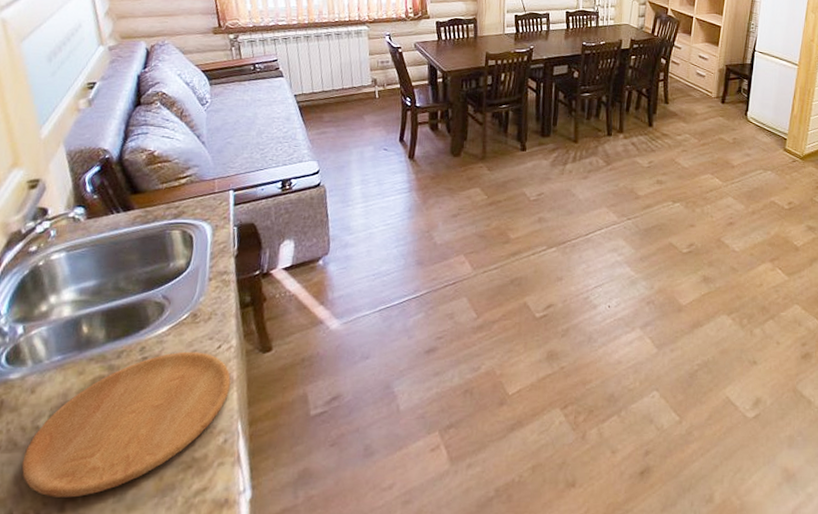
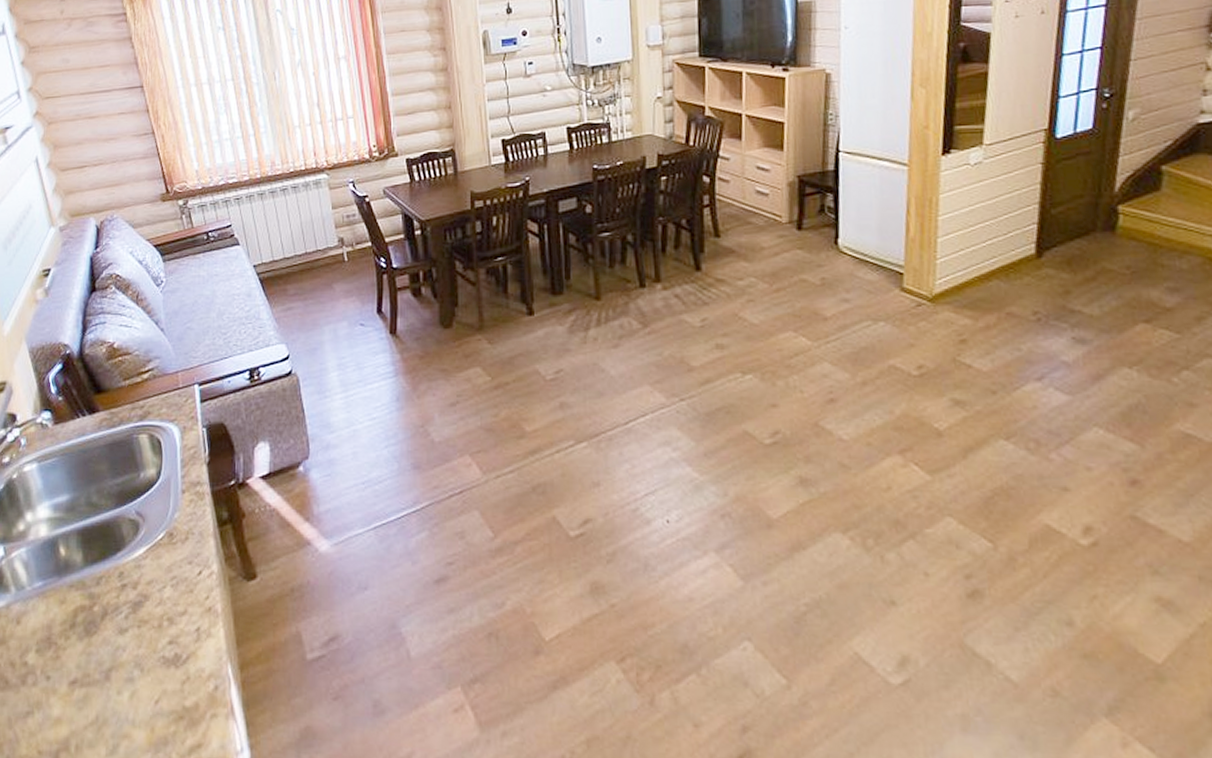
cutting board: present [21,351,231,498] -> none [14,578,216,747]

